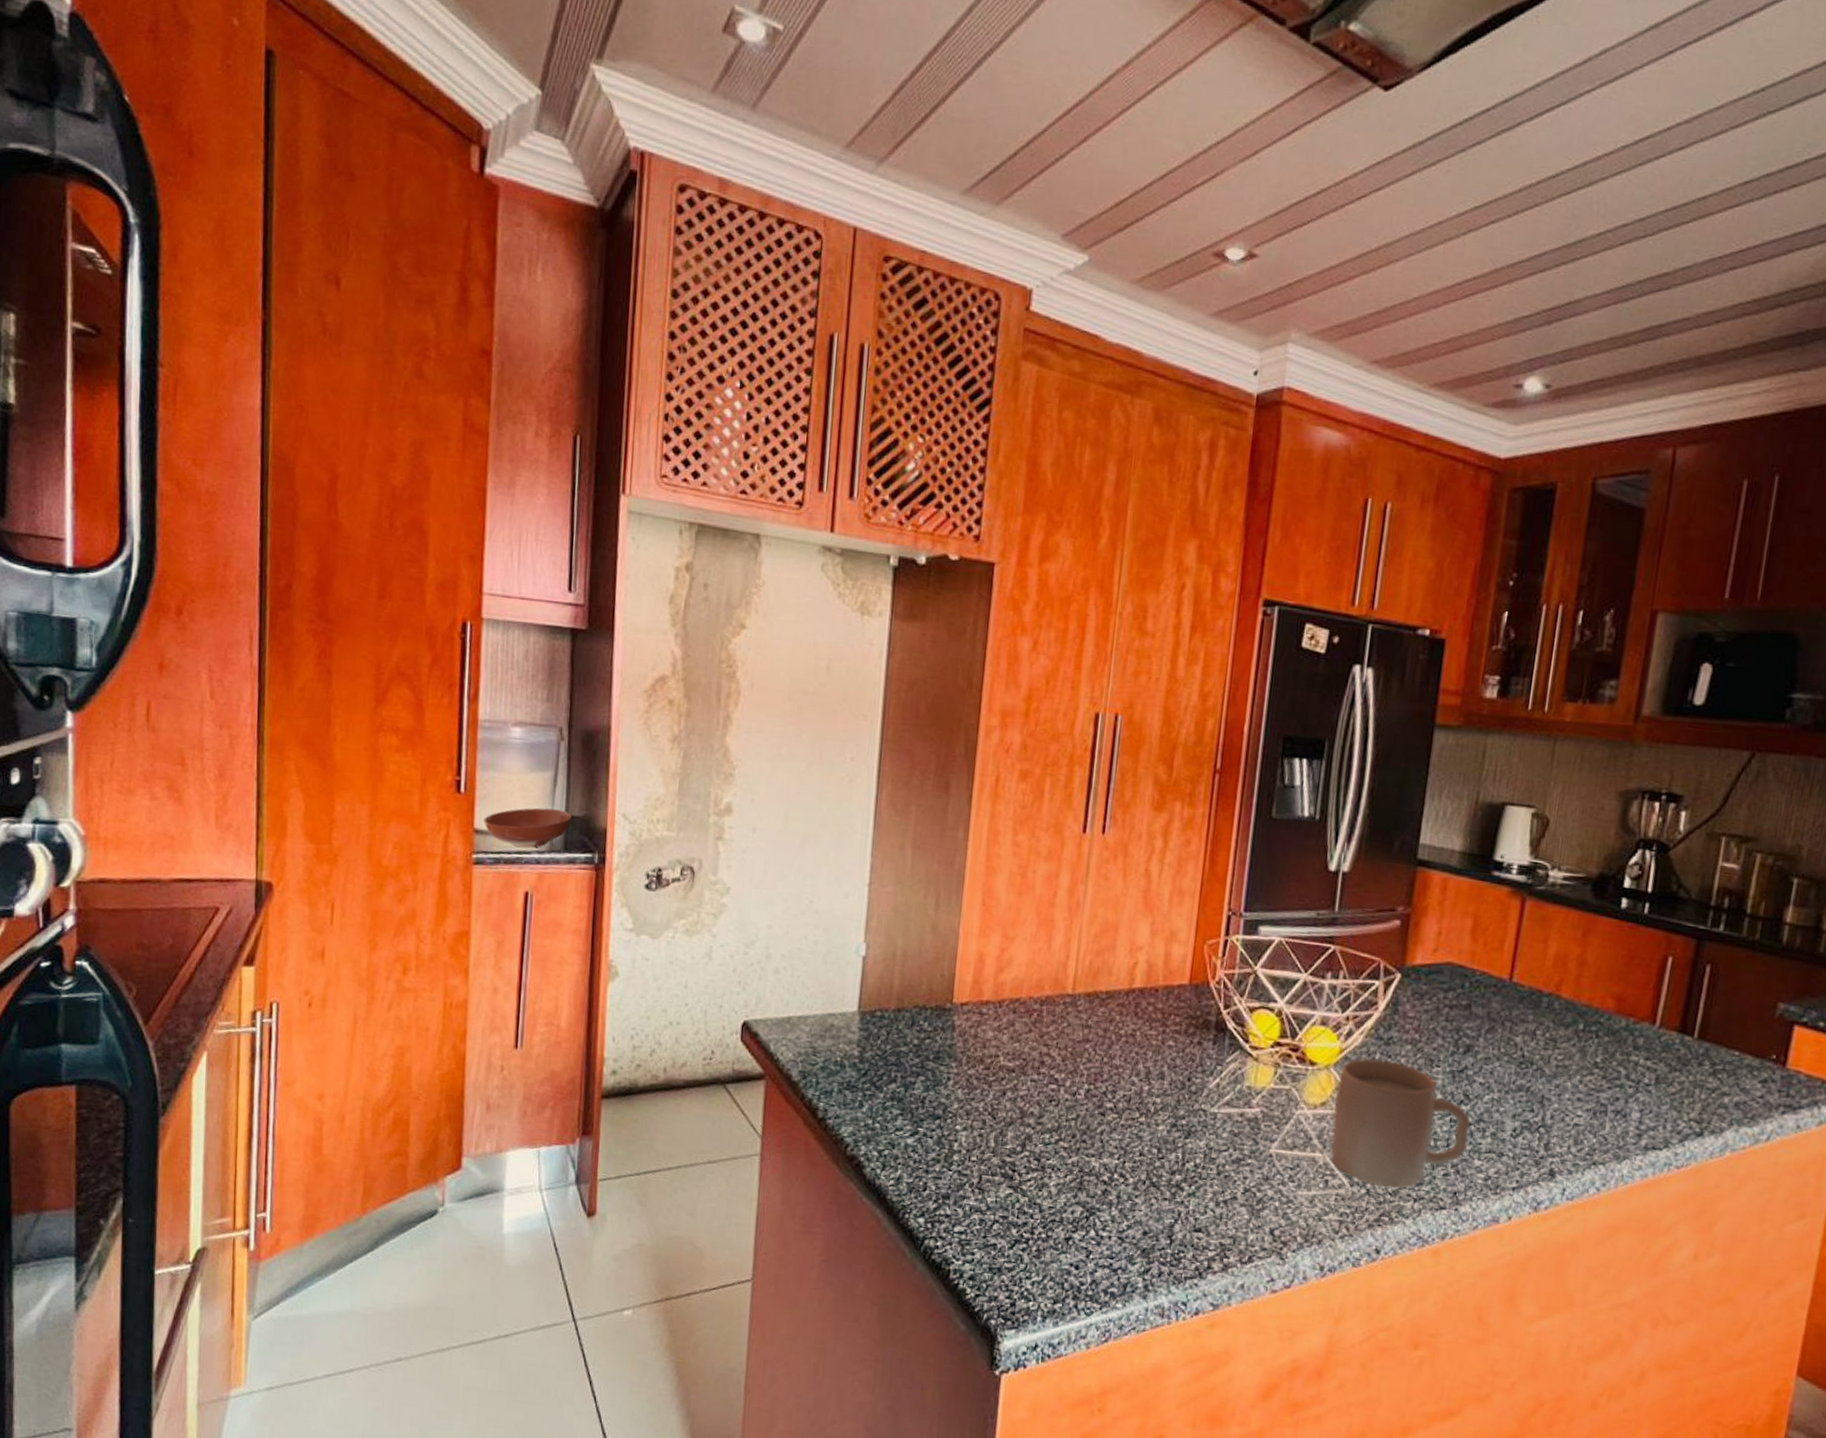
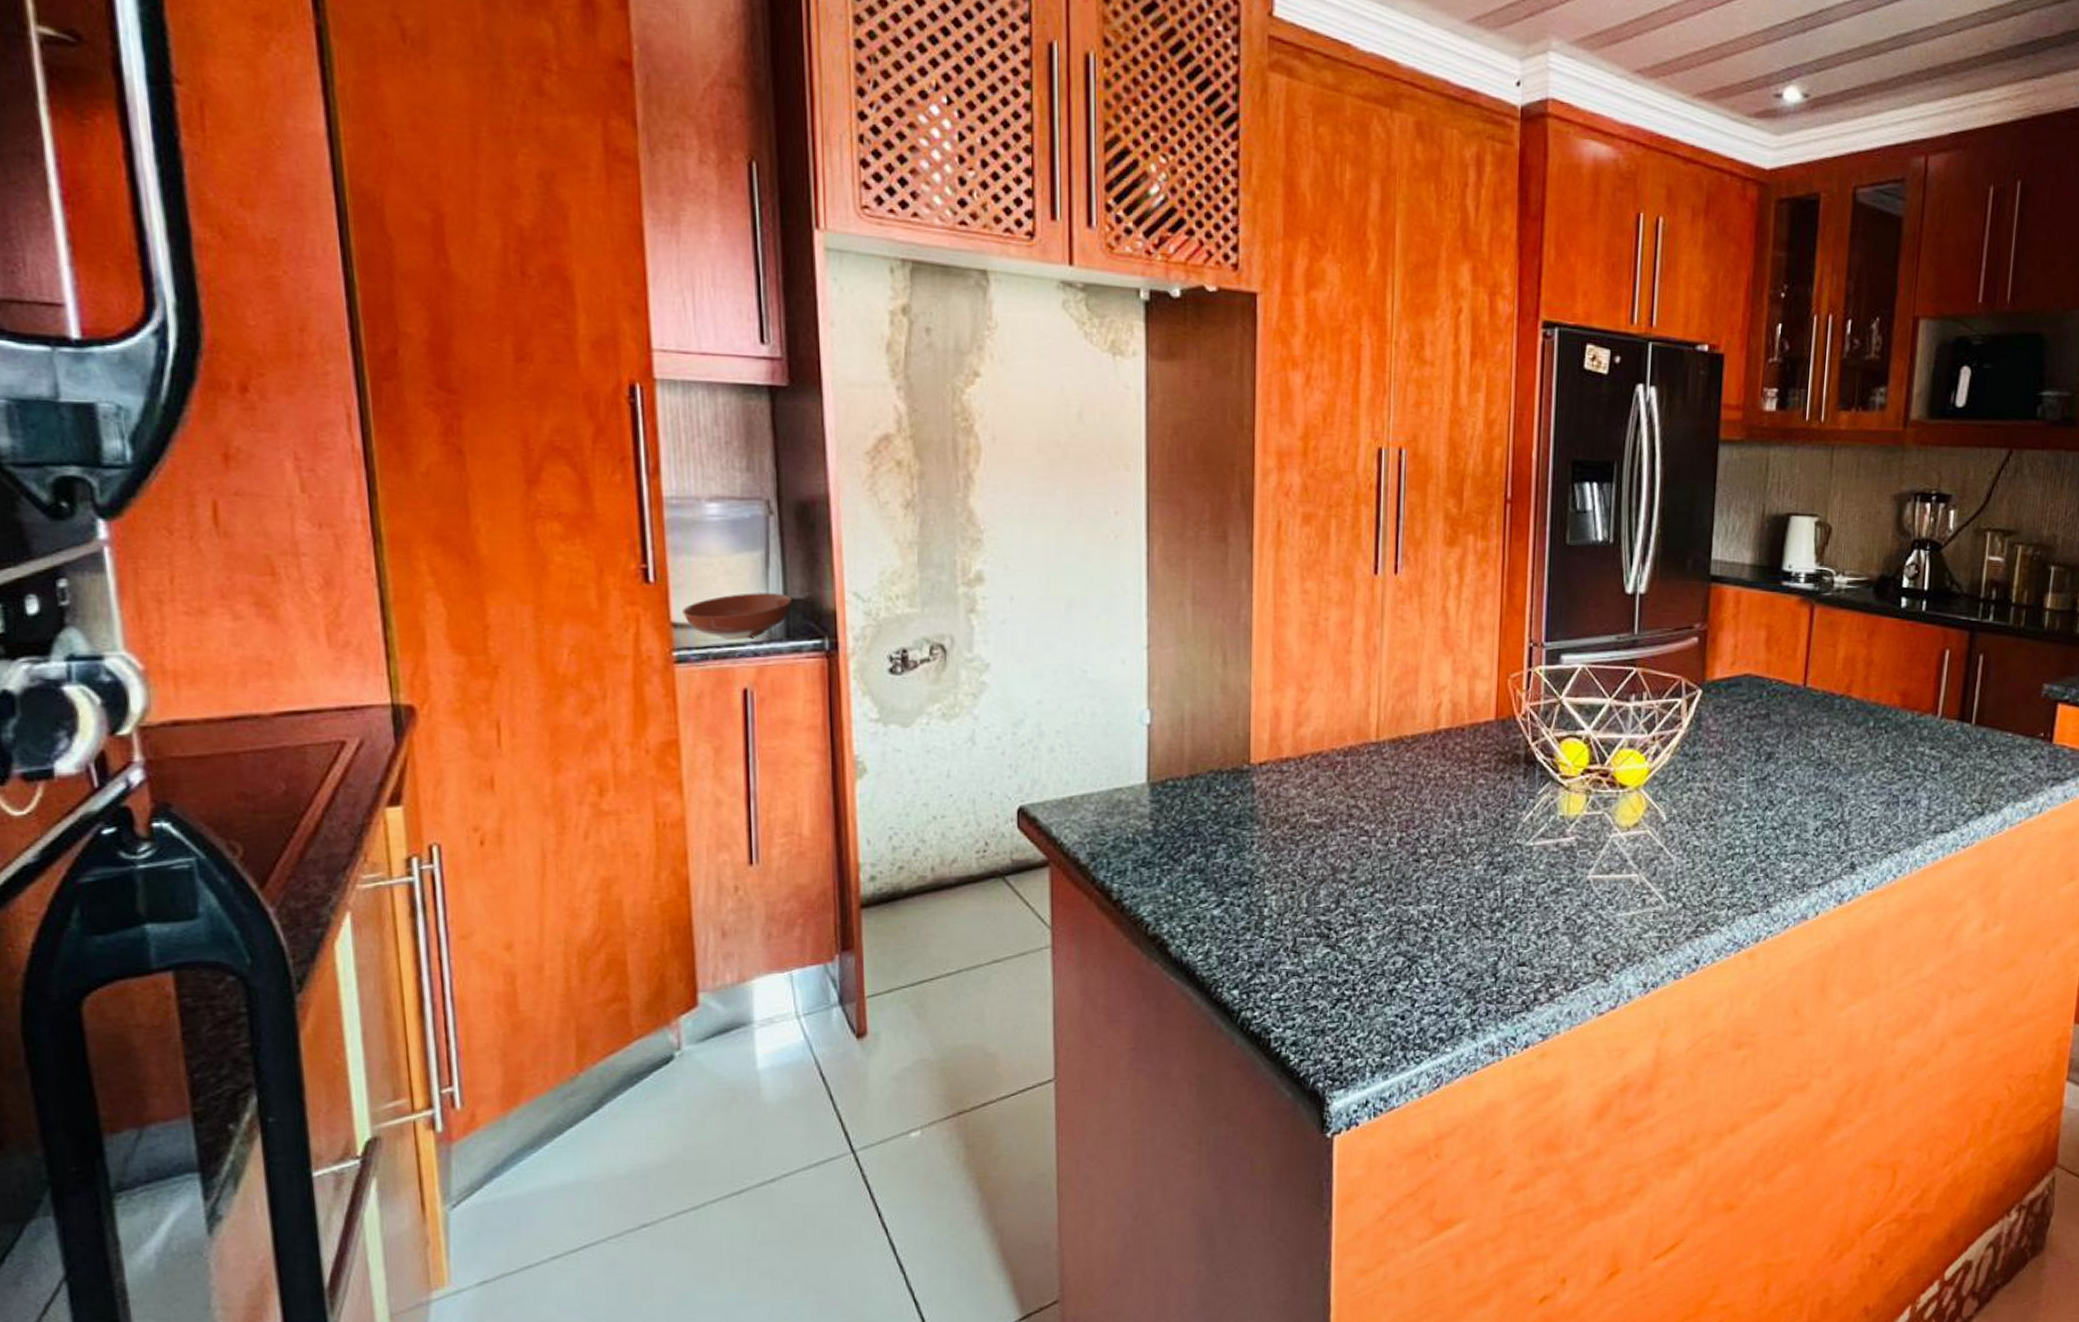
mug: present [1331,1058,1471,1189] -> none [1645,774,1777,900]

